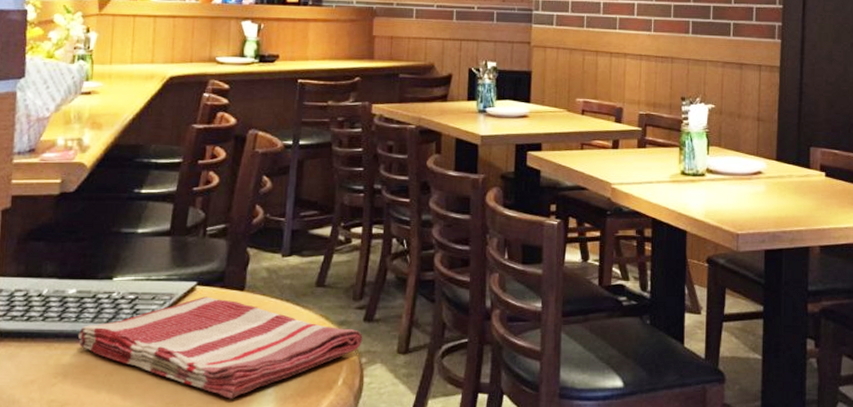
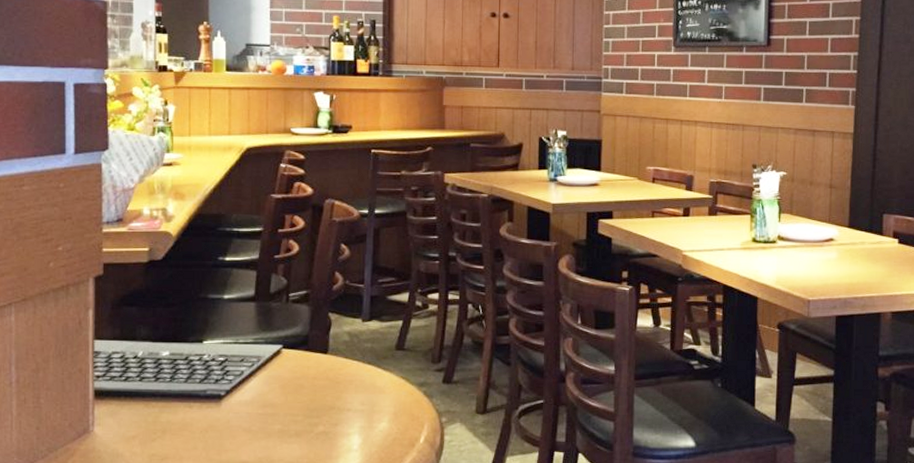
dish towel: present [77,296,363,399] -> none [173,359,442,455]

